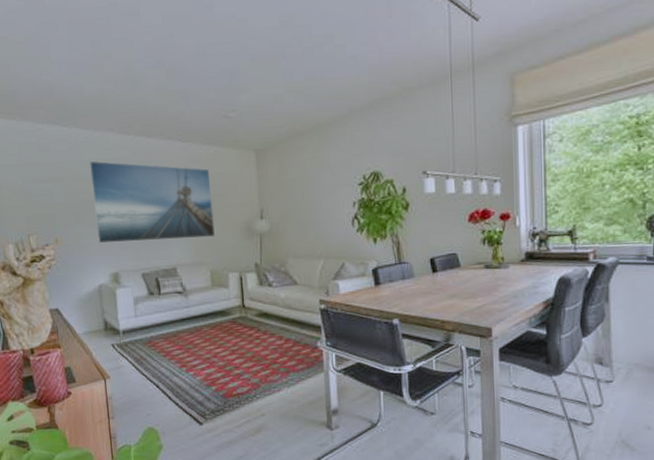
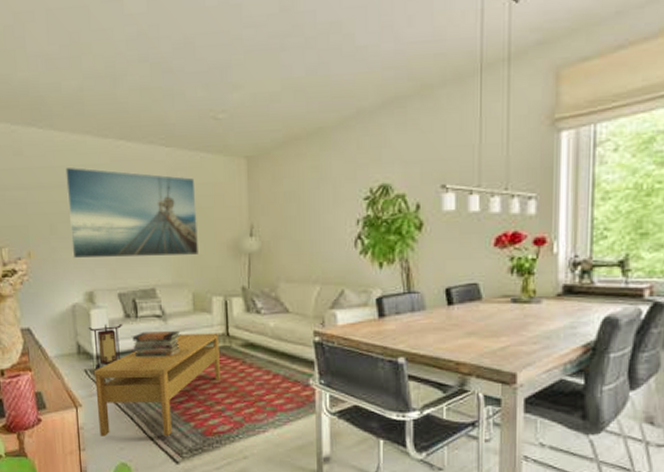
lantern: none [114,300,148,344] -> present [88,323,123,370]
coffee table: none [120,305,239,405] -> present [93,333,222,437]
book stack: none [156,305,201,330] -> present [132,331,181,357]

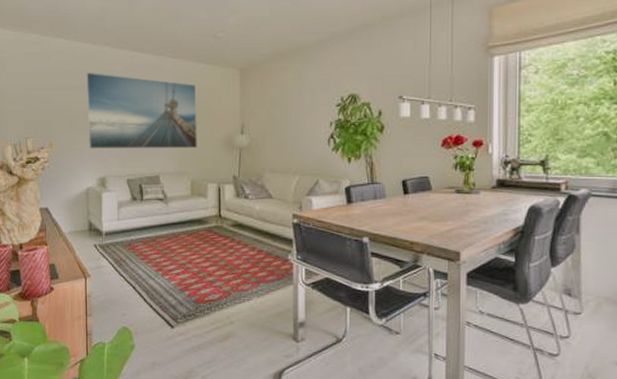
lantern: present [88,323,123,370] -> none [99,205,130,245]
coffee table: present [93,333,222,437] -> none [102,214,214,304]
book stack: present [132,331,181,357] -> none [137,212,180,234]

